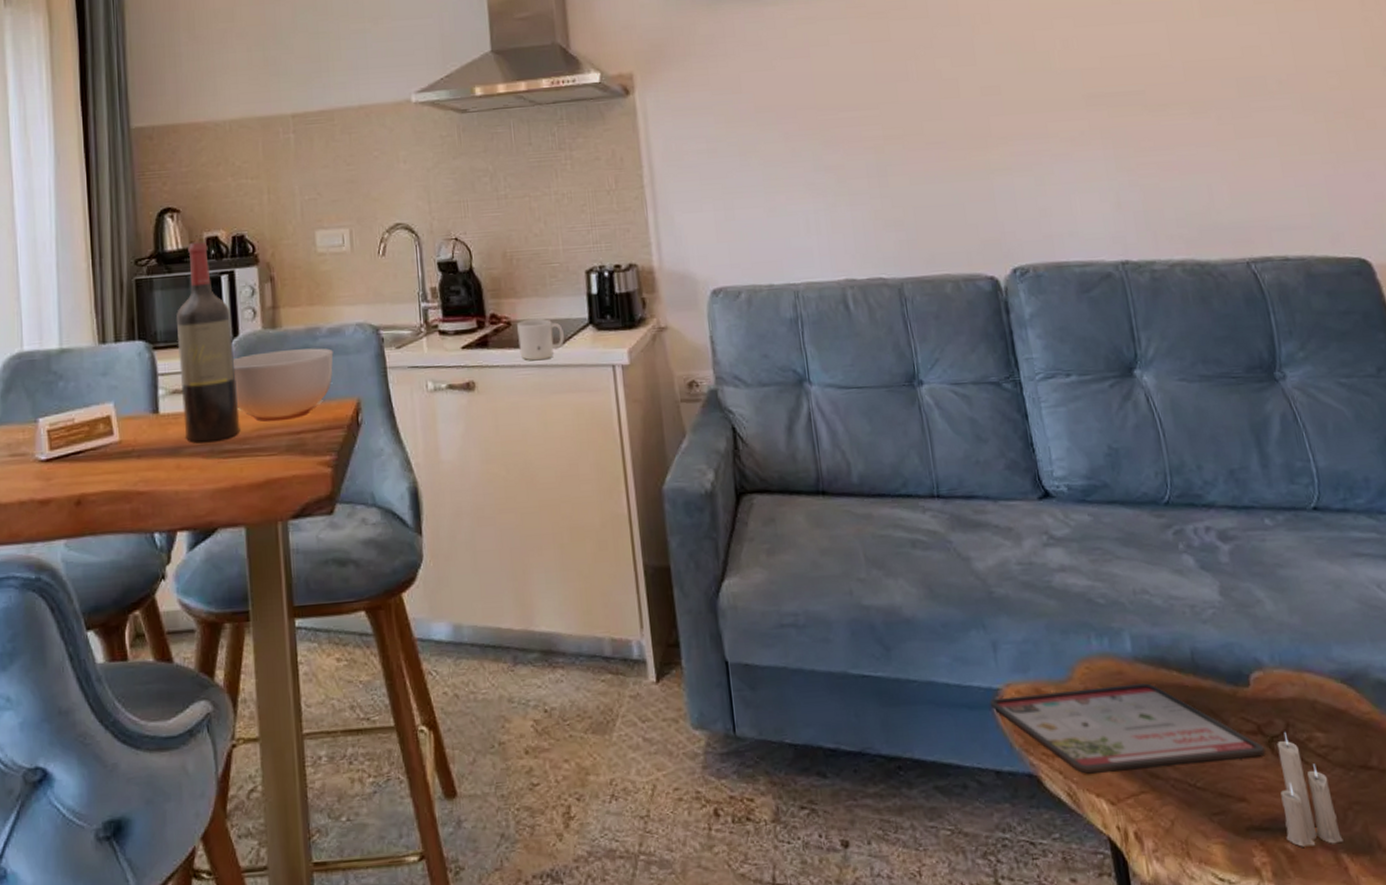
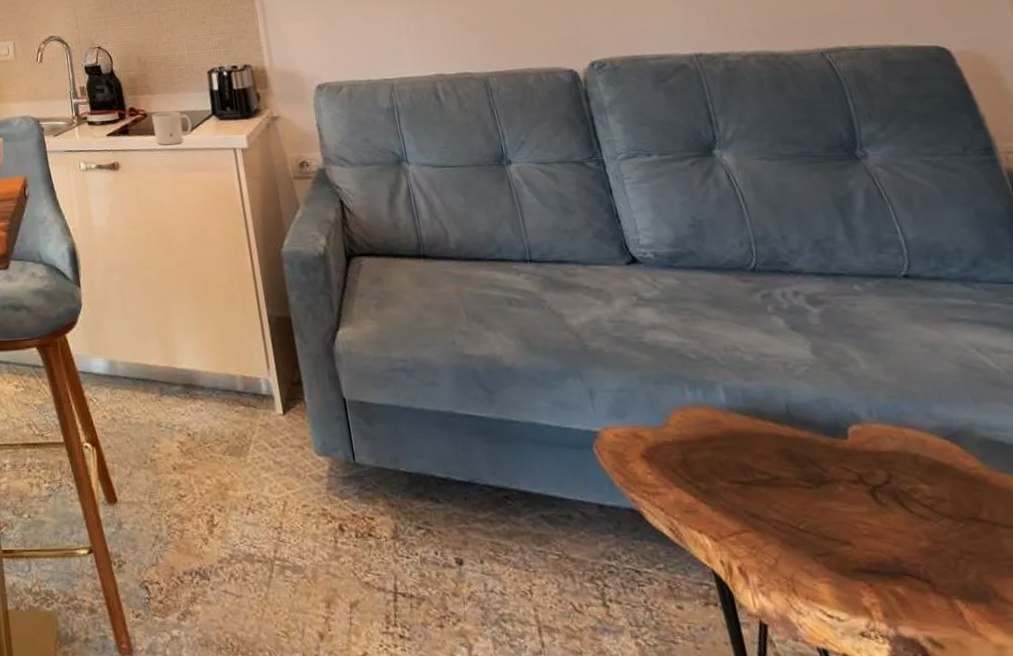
tablet: present [990,683,1265,774] -> none [590,432,868,512]
candle: present [1277,732,1343,847] -> none [880,483,956,591]

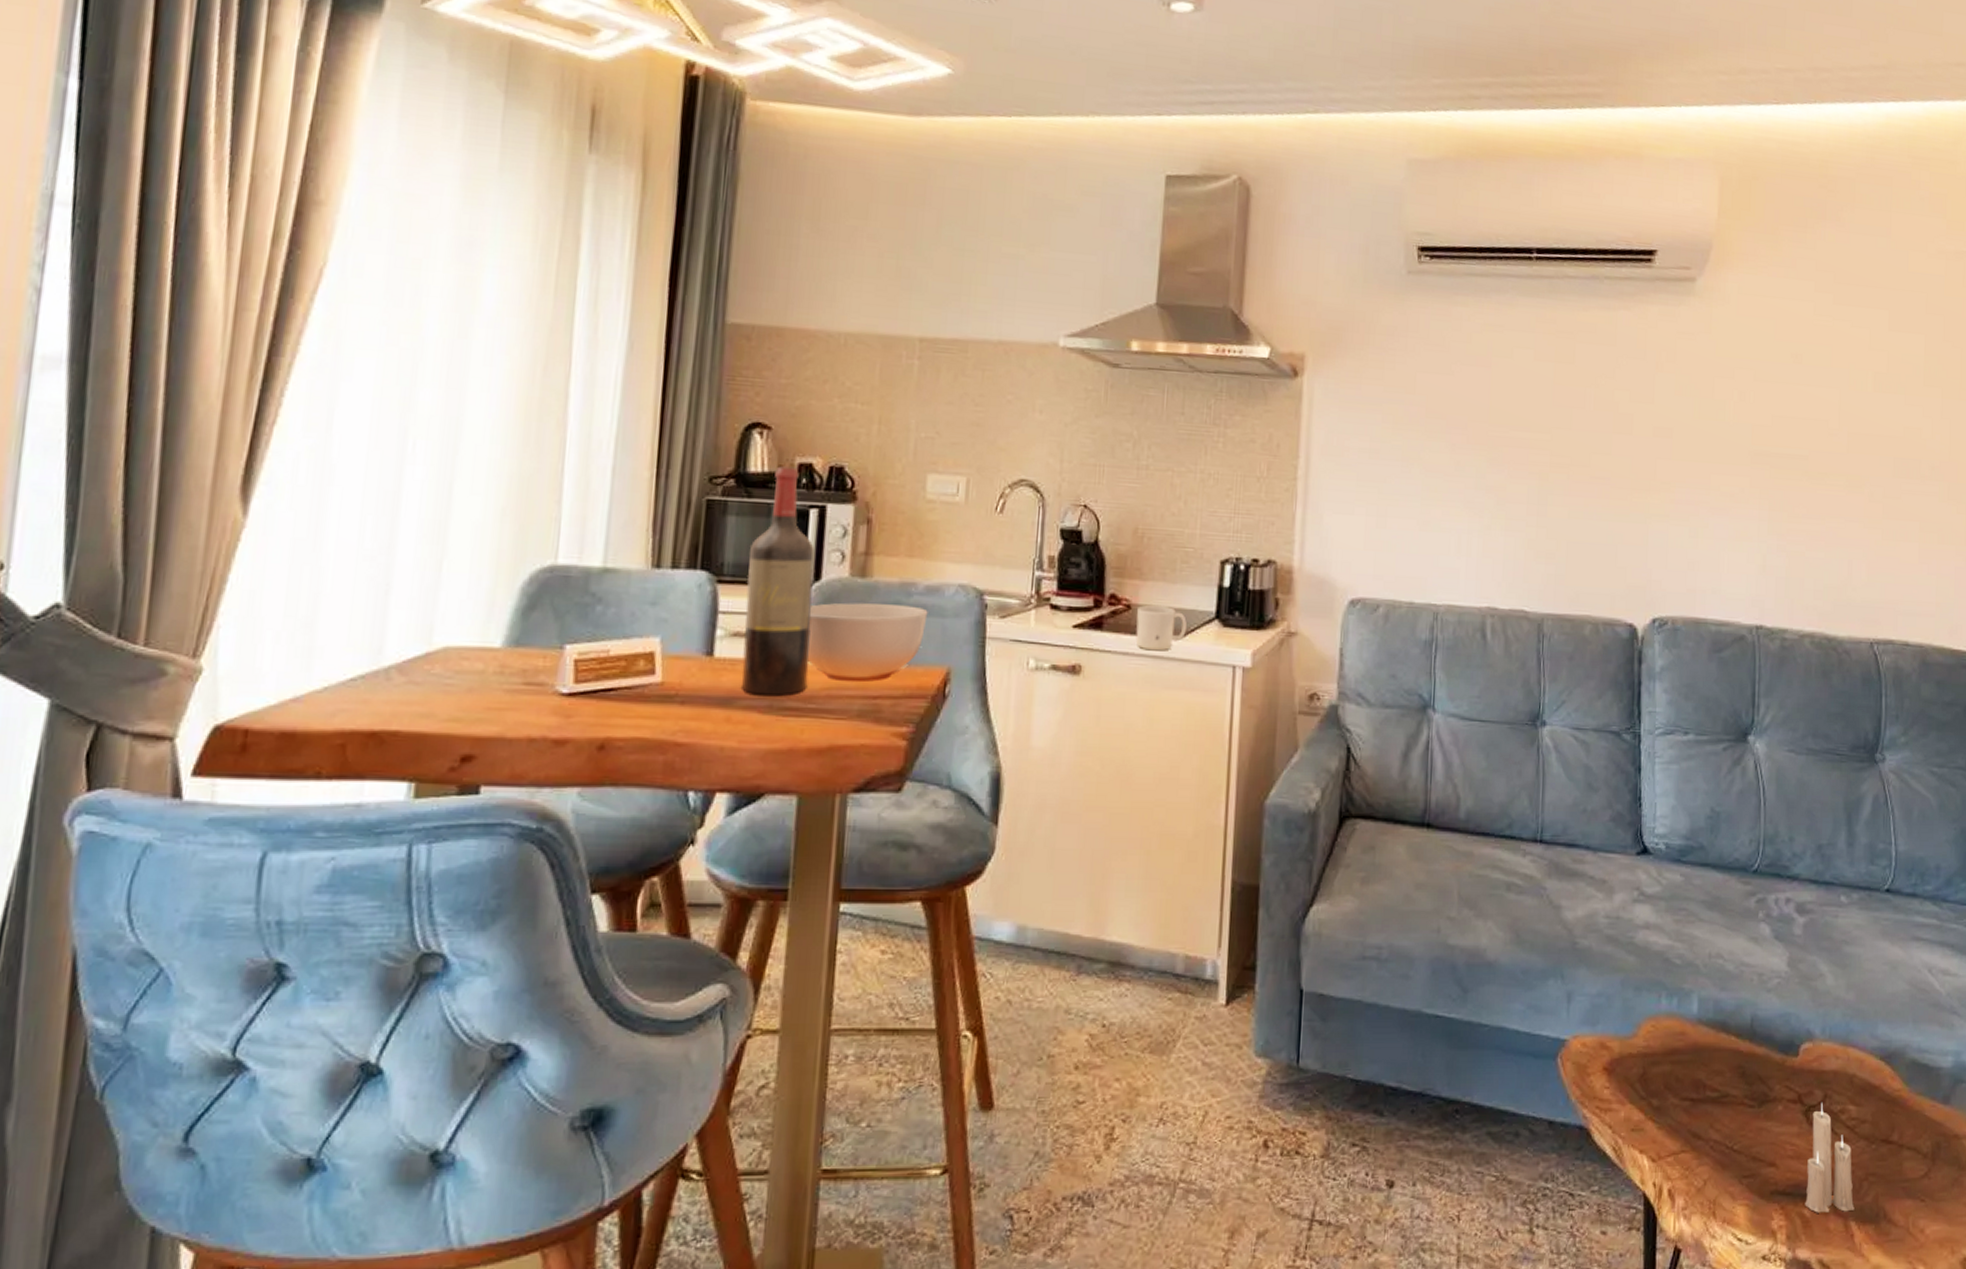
candle: none [880,483,956,591] -> present [1805,1103,1855,1213]

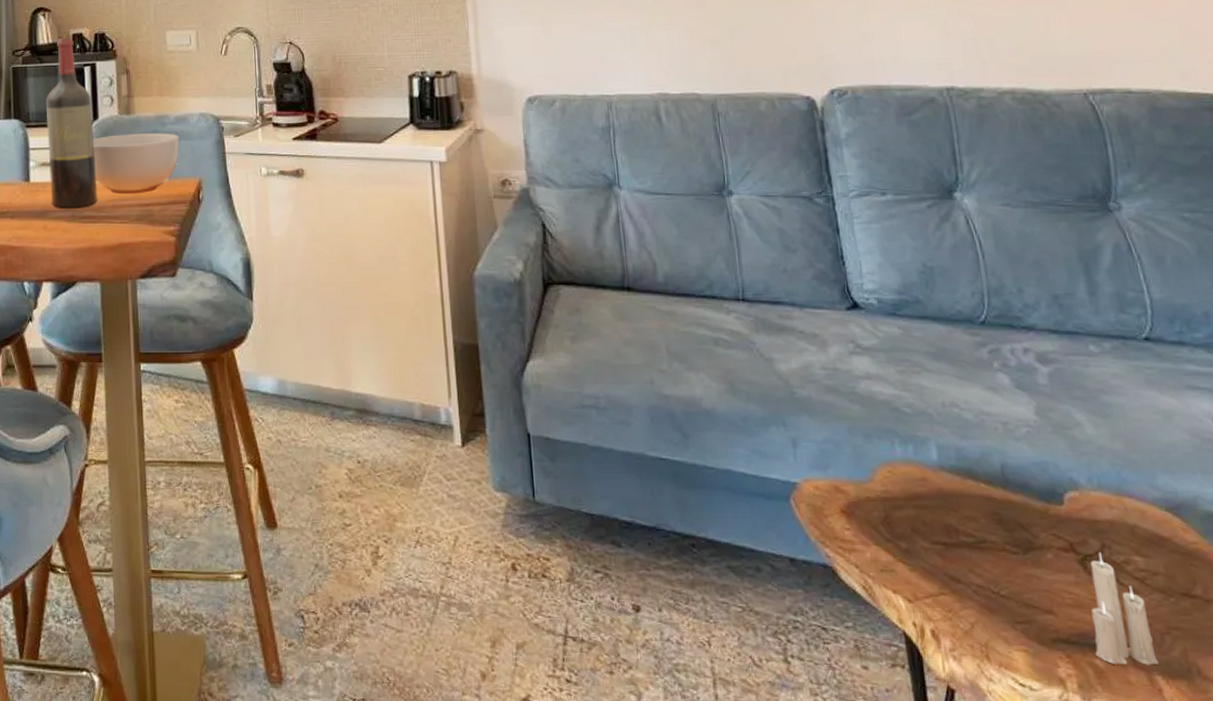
mug: present [1135,605,1187,651] -> none [344,116,387,154]

